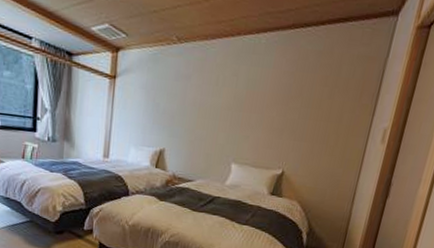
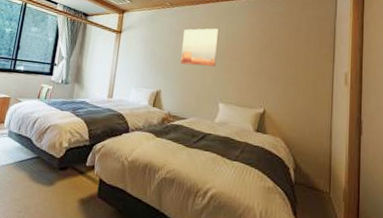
wall art: none [189,71,237,121] -> present [181,28,219,67]

